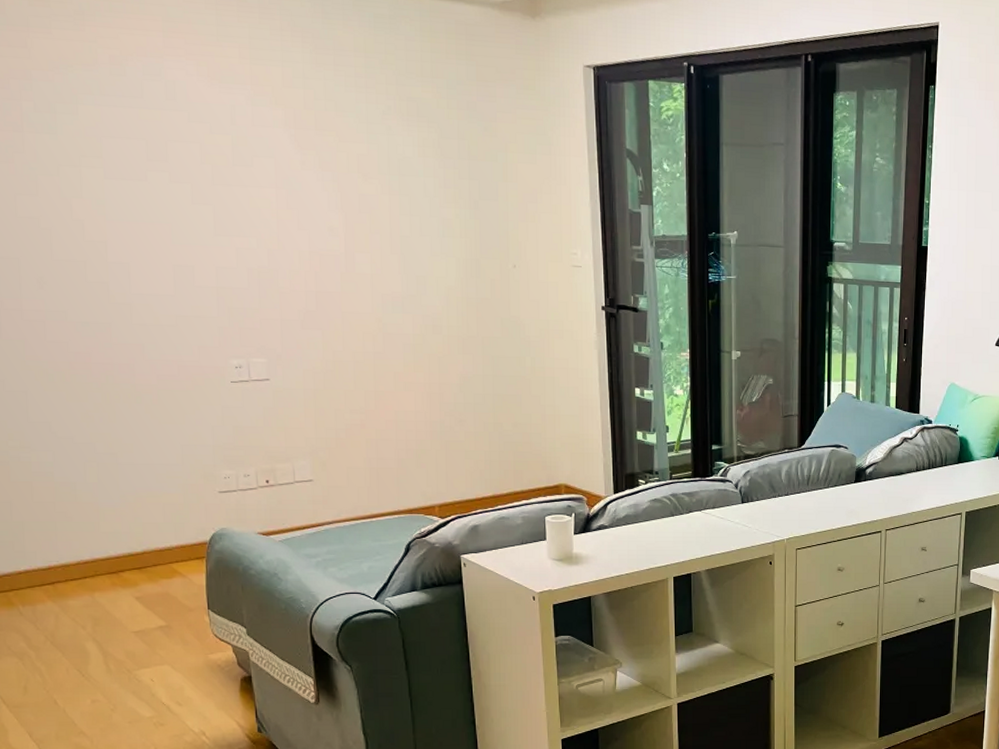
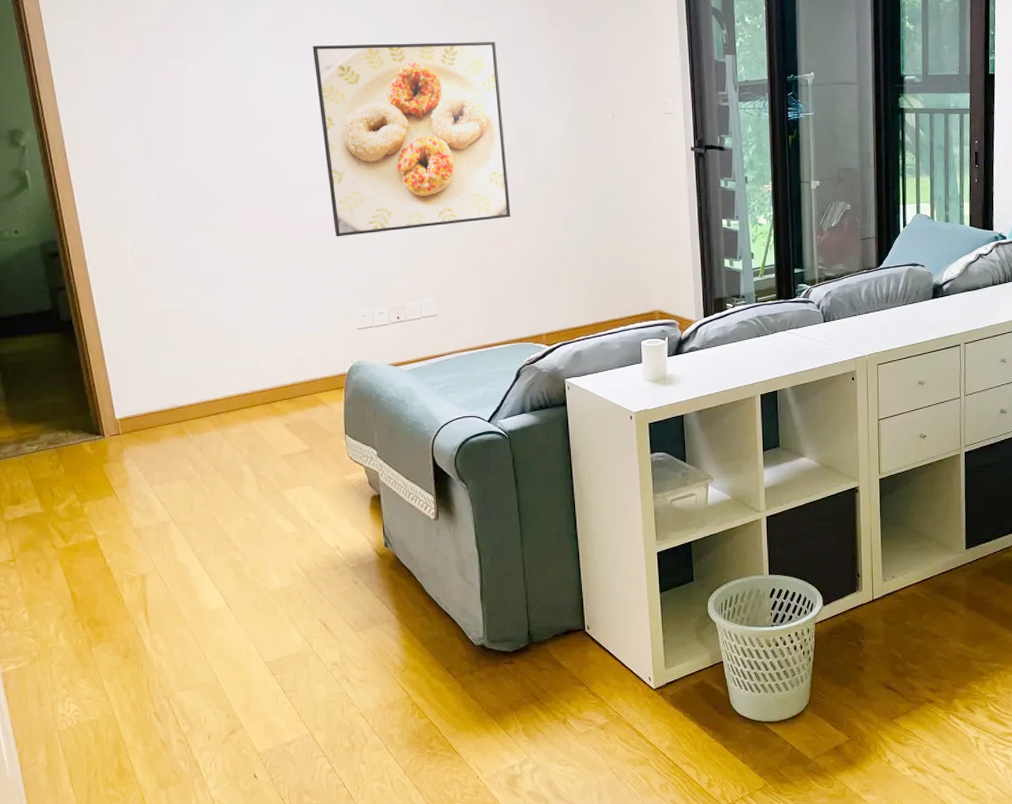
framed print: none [153,158,397,387] -> present [313,42,511,237]

